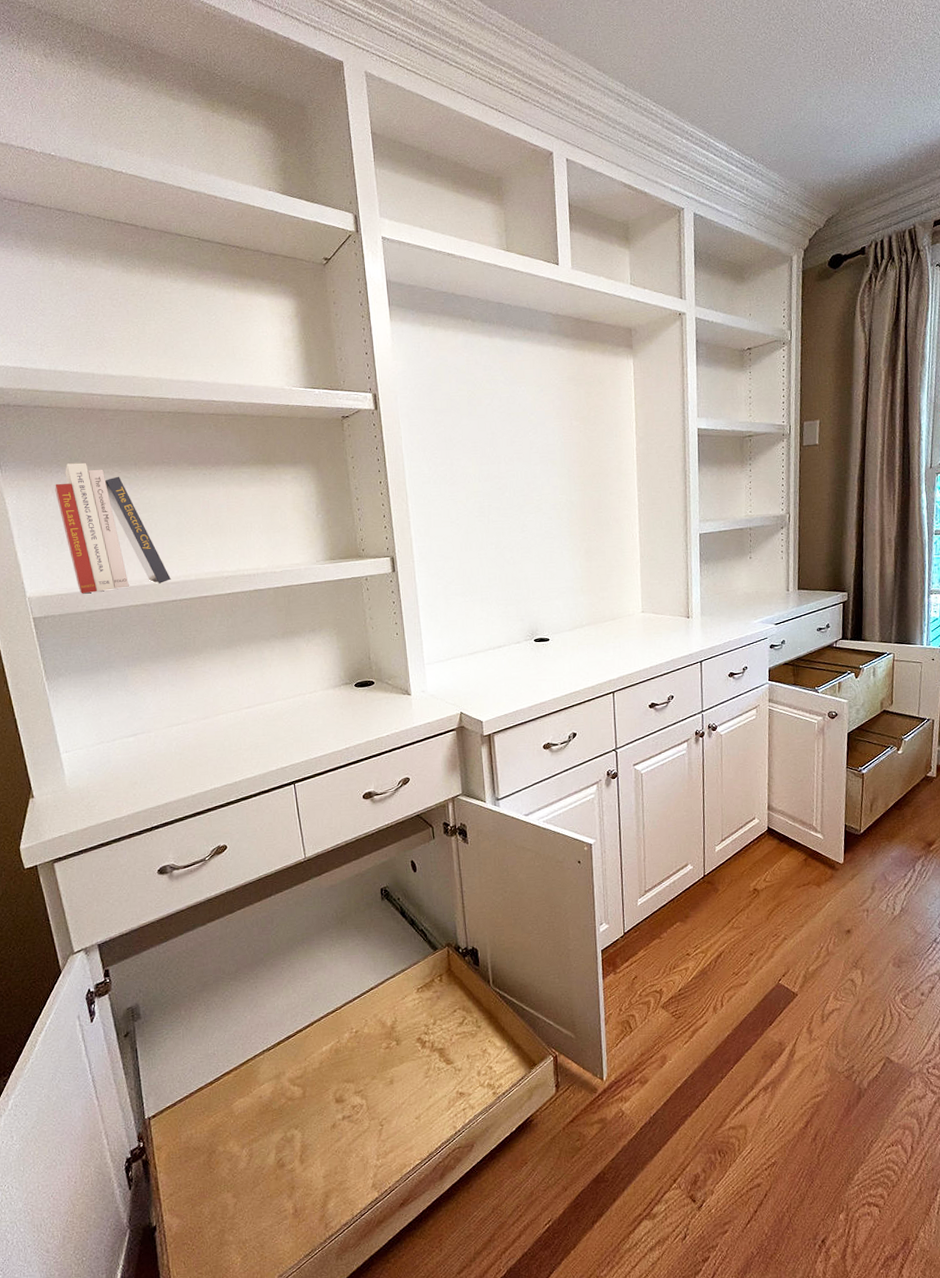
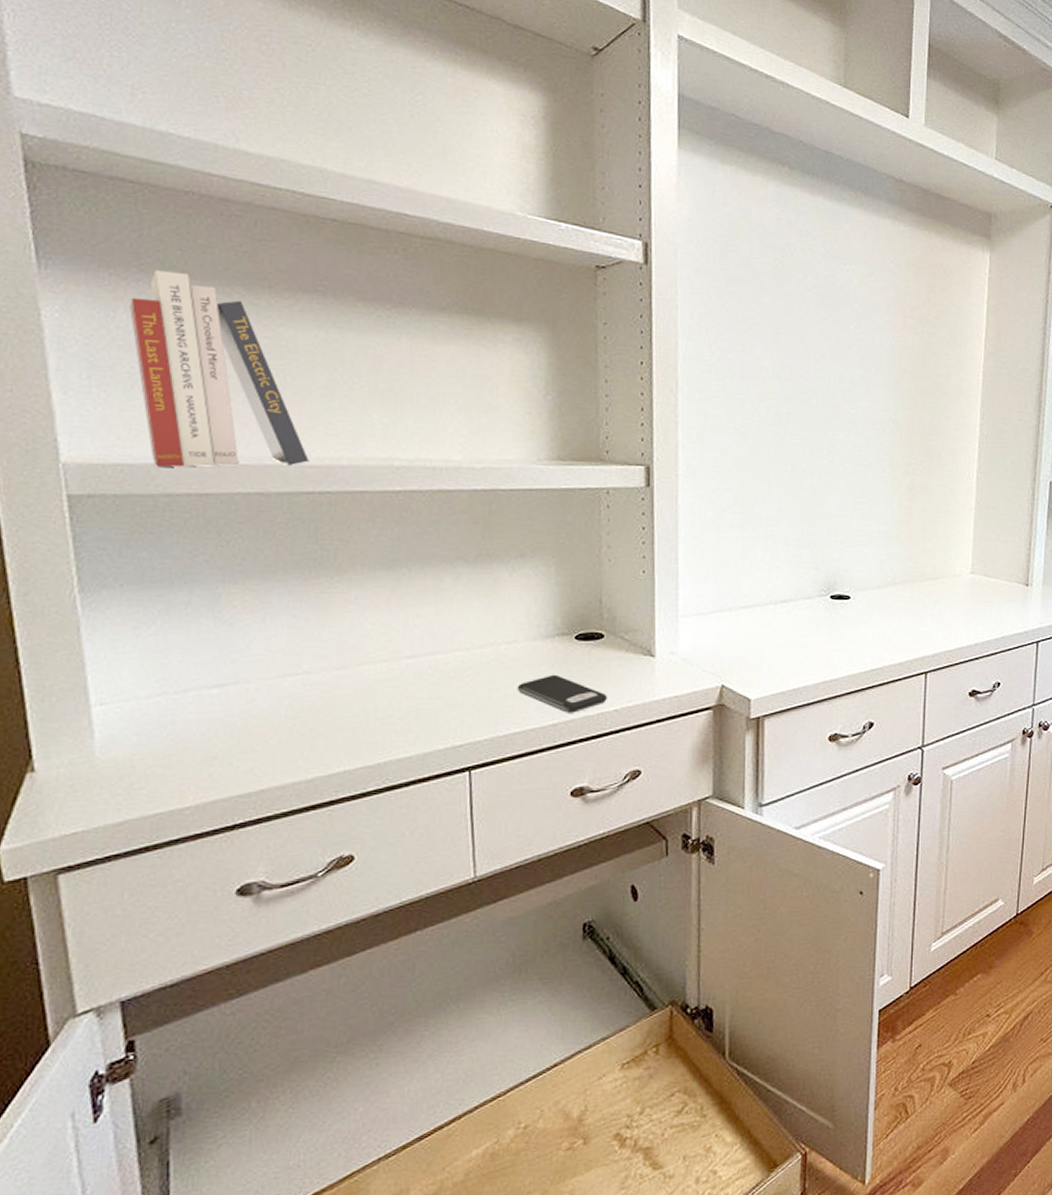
phone: none [319,712,382,740] -> present [516,674,608,713]

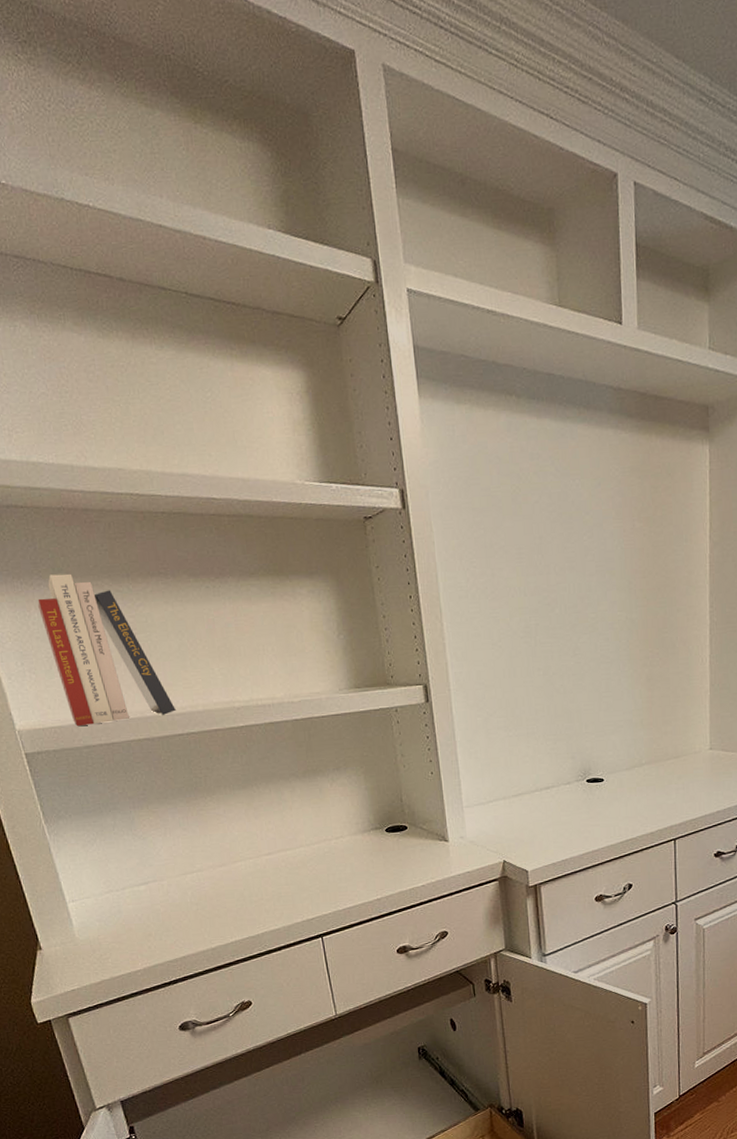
phone: present [516,674,608,713] -> none [347,860,416,890]

